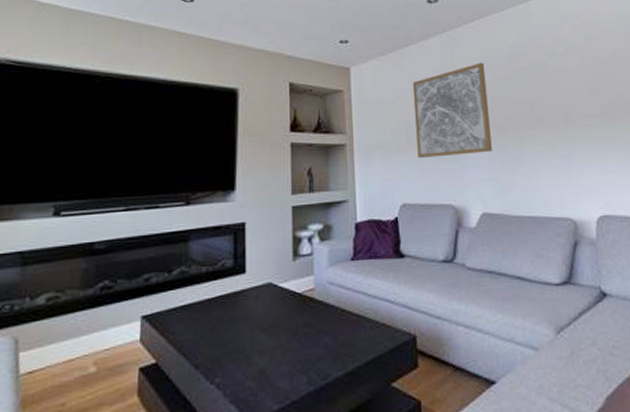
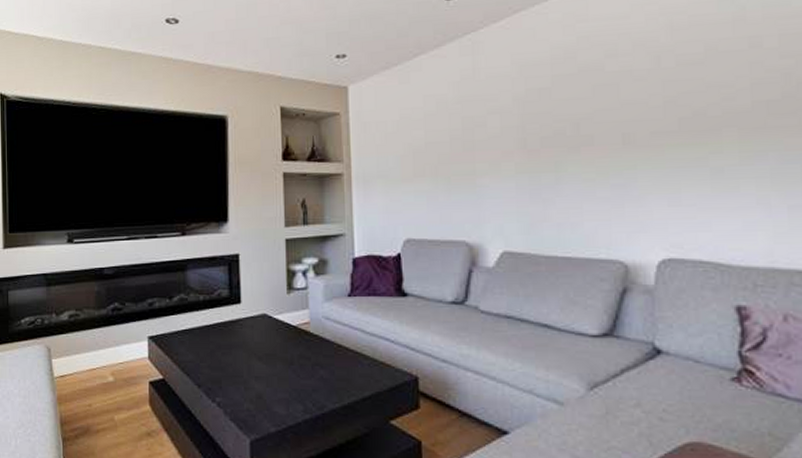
wall art: present [412,63,492,159] -> none [422,71,520,189]

